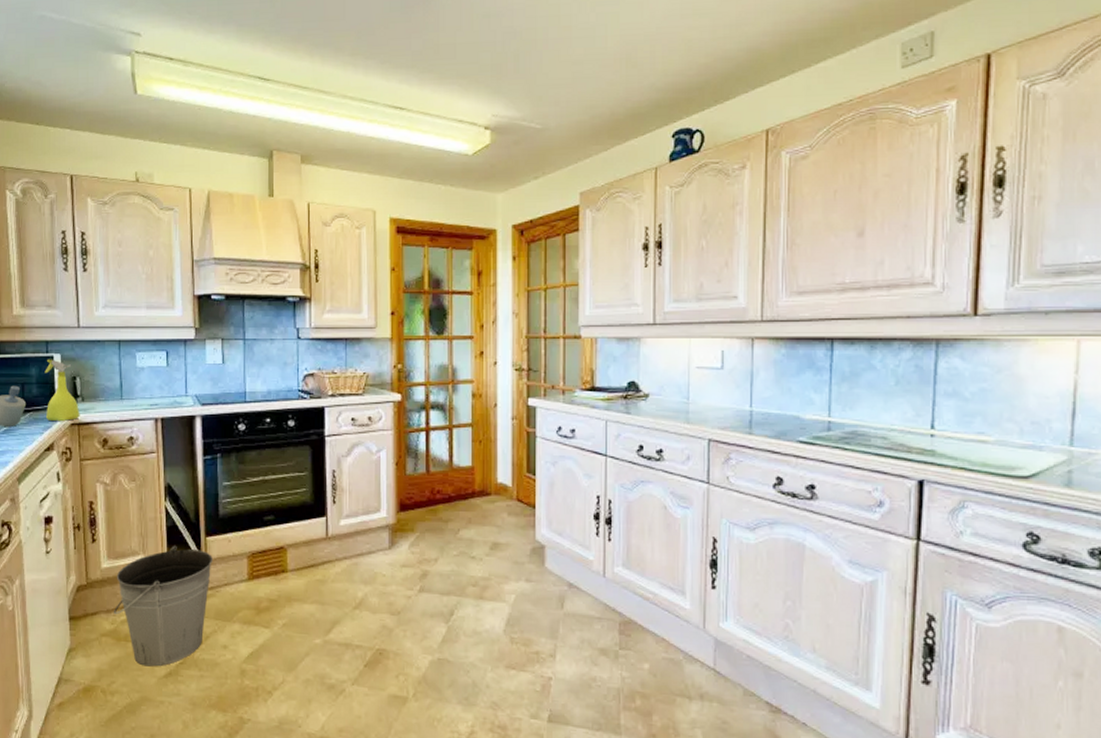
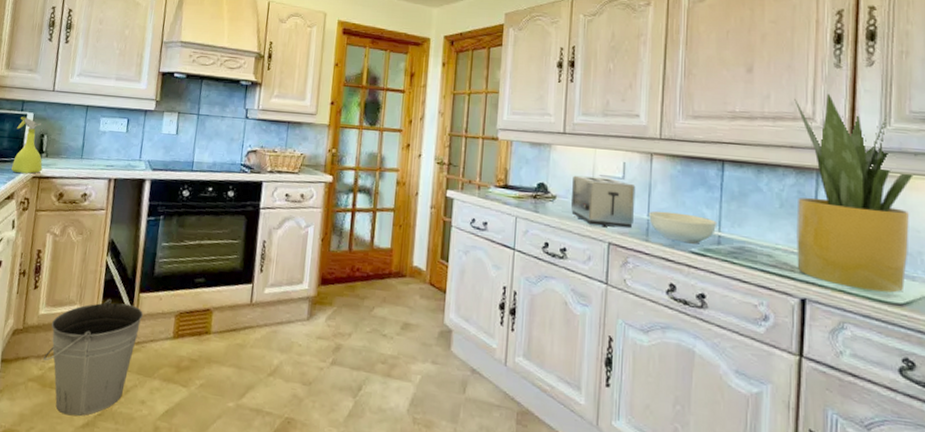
toaster: none [665,370,736,422] -> present [570,175,636,229]
bowl: none [750,400,827,433] -> present [648,210,717,244]
planter: none [911,253,1045,466] -> present [794,93,915,293]

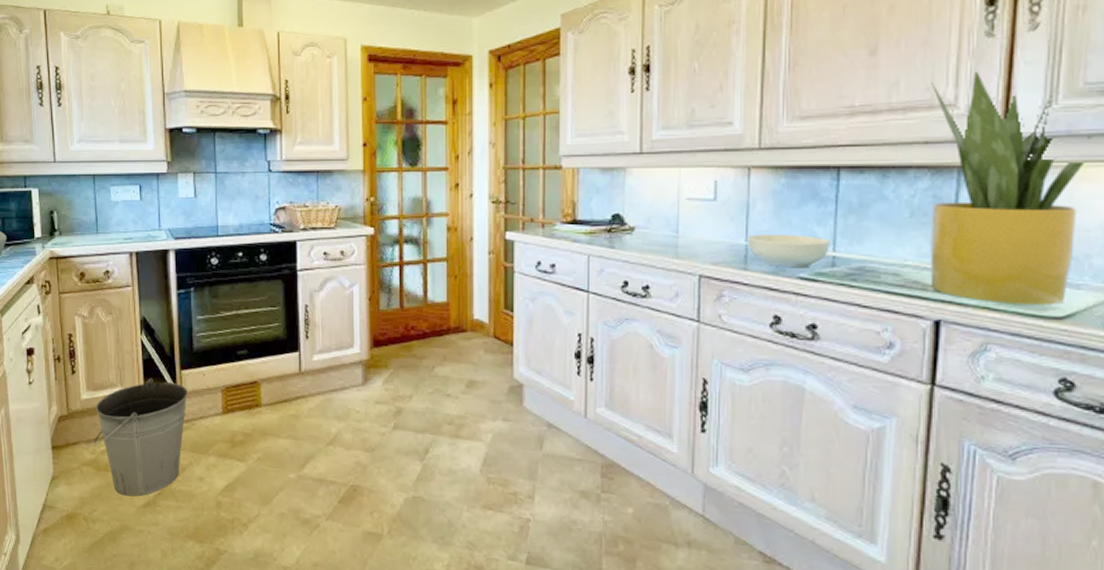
spray bottle: present [11,116,43,174] -> none [23,193,58,256]
toaster: present [570,175,636,229] -> none [652,201,730,257]

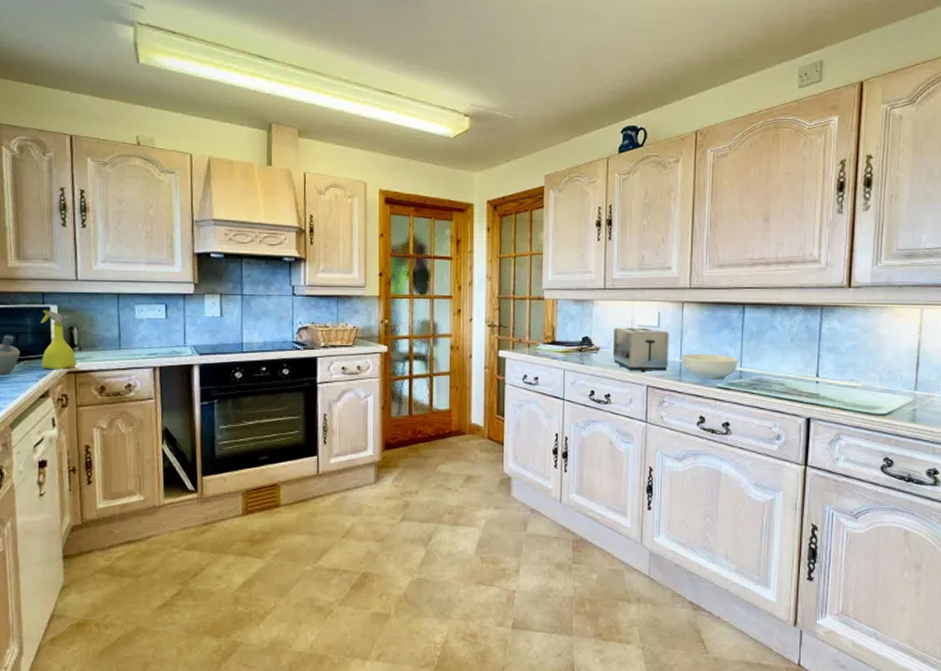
spray bottle: none [23,193,58,256] -> present [40,310,77,370]
bucket: present [93,379,188,497] -> none [108,486,208,599]
toaster: none [652,201,730,257] -> present [612,327,669,372]
planter: present [930,71,1087,305] -> none [804,237,899,406]

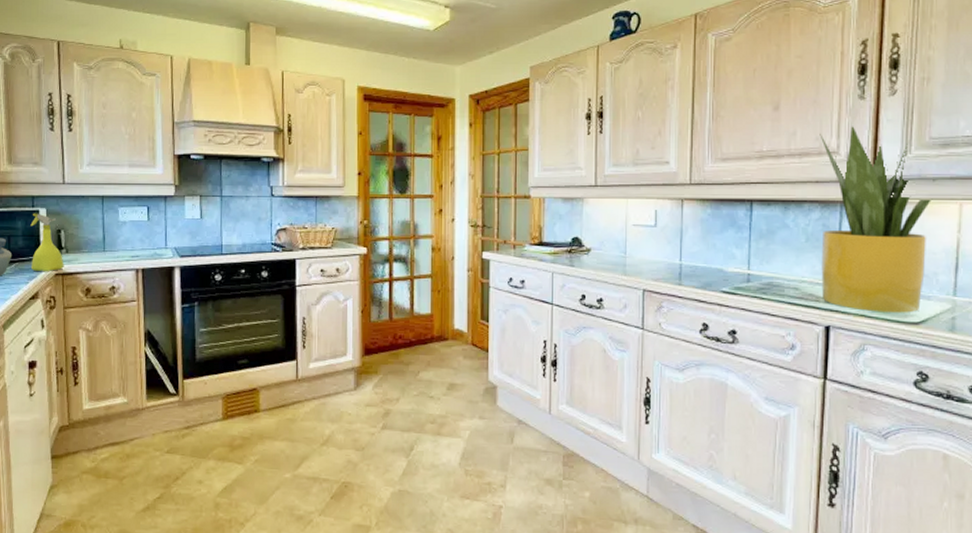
toaster: present [612,327,669,372] -> none [605,227,668,275]
bowl: present [680,353,739,380] -> none [680,255,747,284]
planter: none [804,237,899,406] -> present [819,126,933,313]

